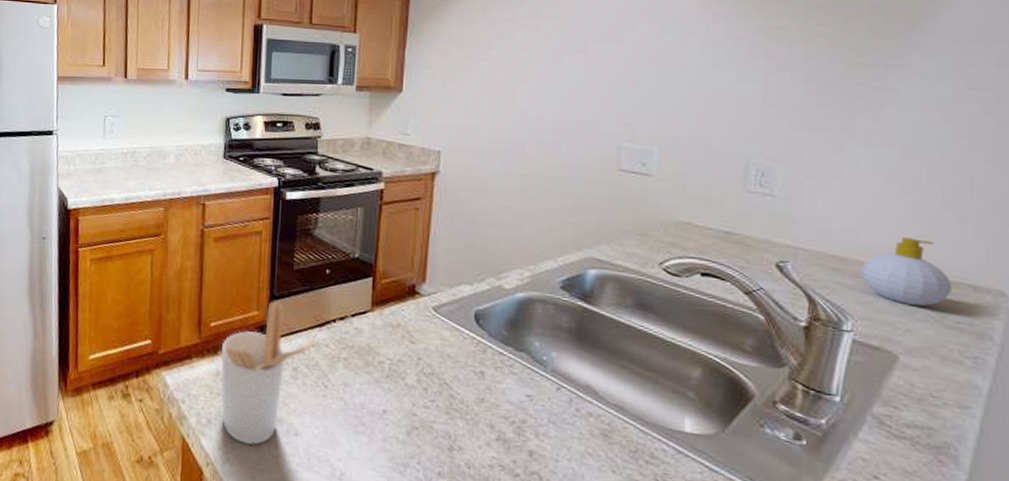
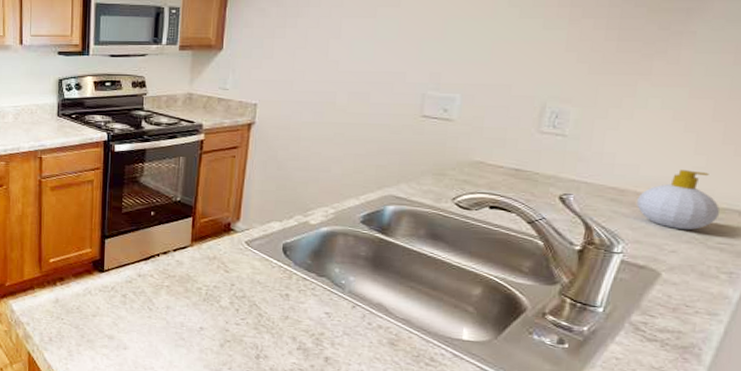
utensil holder: present [220,301,319,446] -> none [59,239,145,358]

